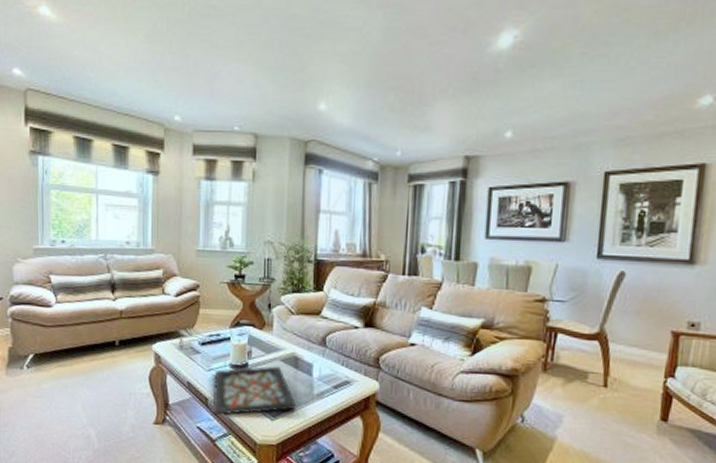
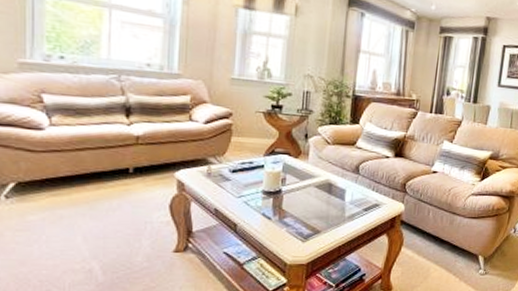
decorative tray: present [212,366,296,416] -> none [241,192,328,241]

